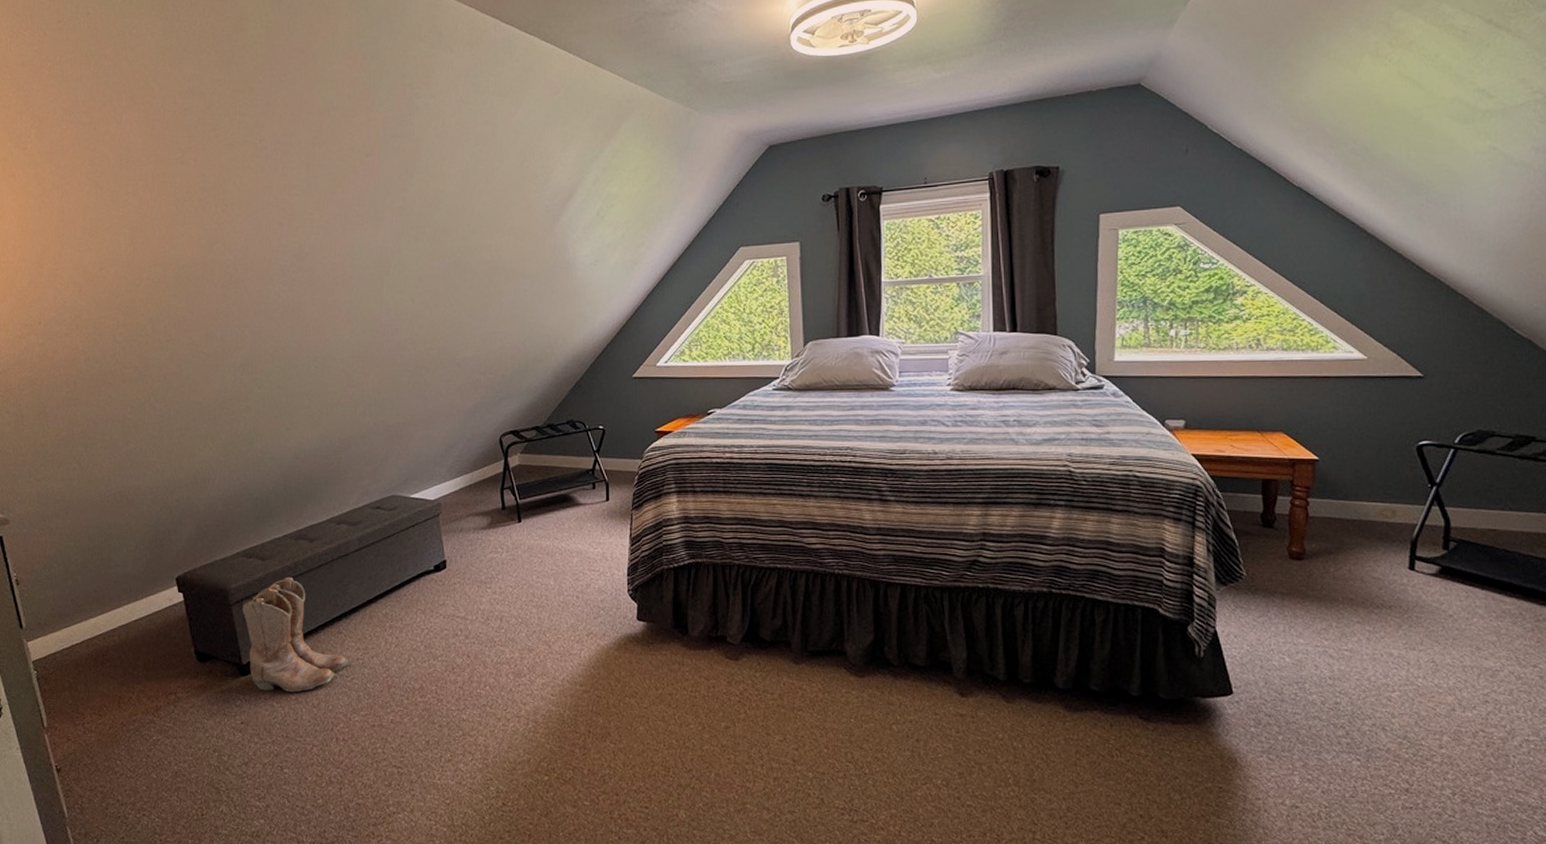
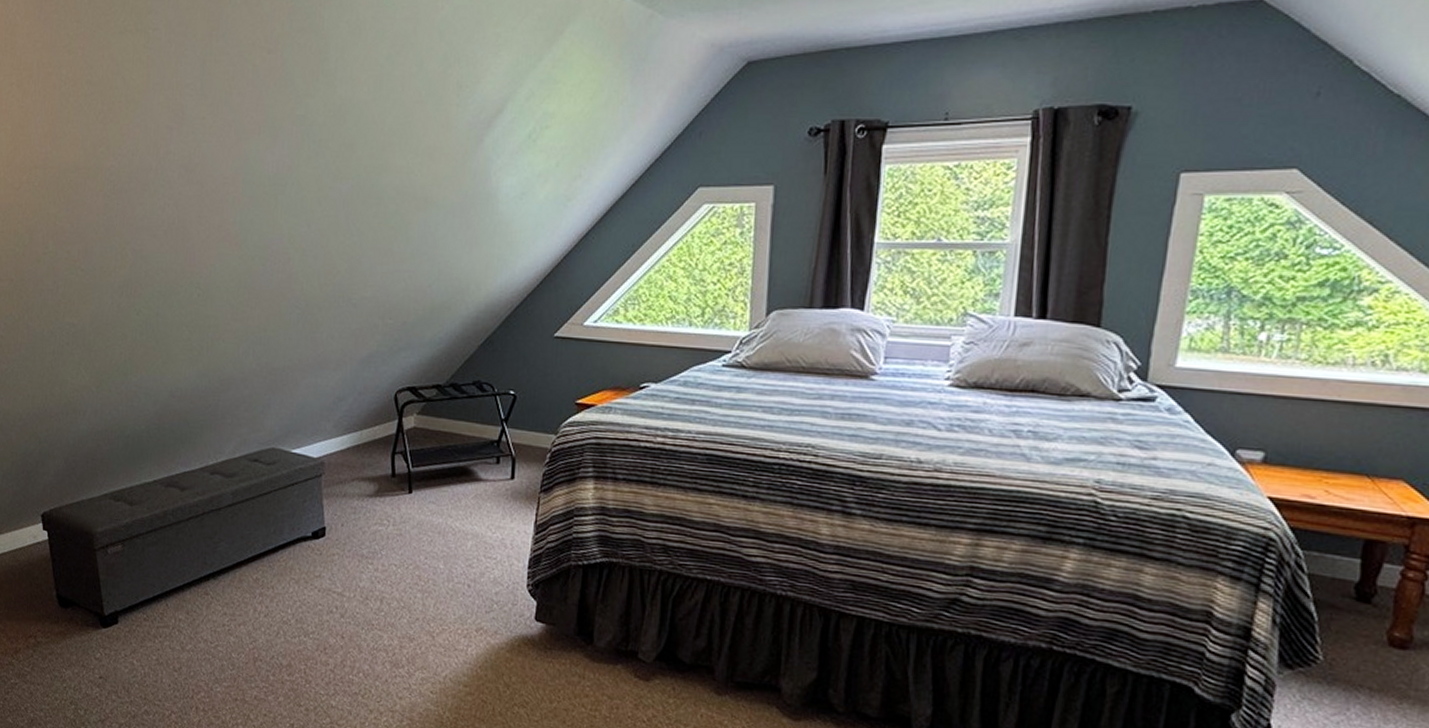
boots: present [242,576,350,692] -> none [107,526,215,653]

